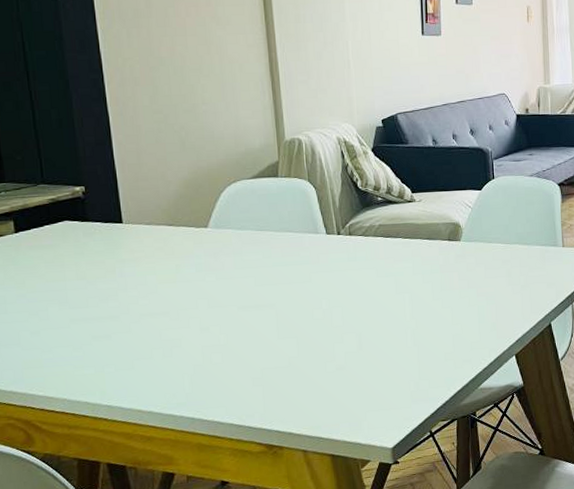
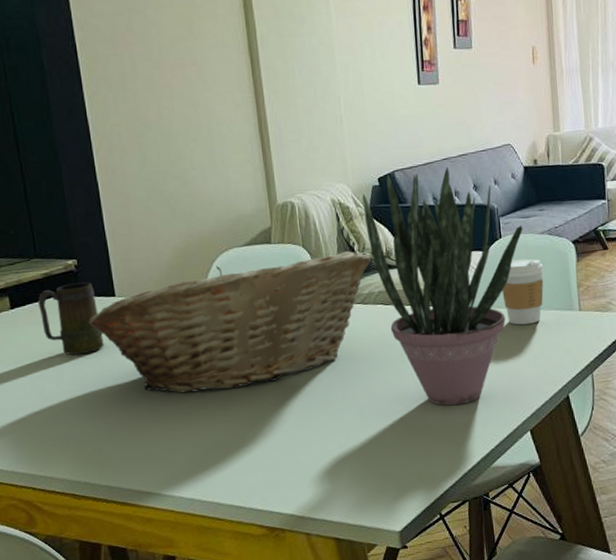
mug: none [43,208,110,279] -> present [38,282,104,356]
fruit basket: none [95,186,372,317] -> present [89,251,371,393]
potted plant: none [366,112,514,332] -> present [362,167,523,406]
coffee cup: none [493,198,532,259] -> present [502,259,544,325]

